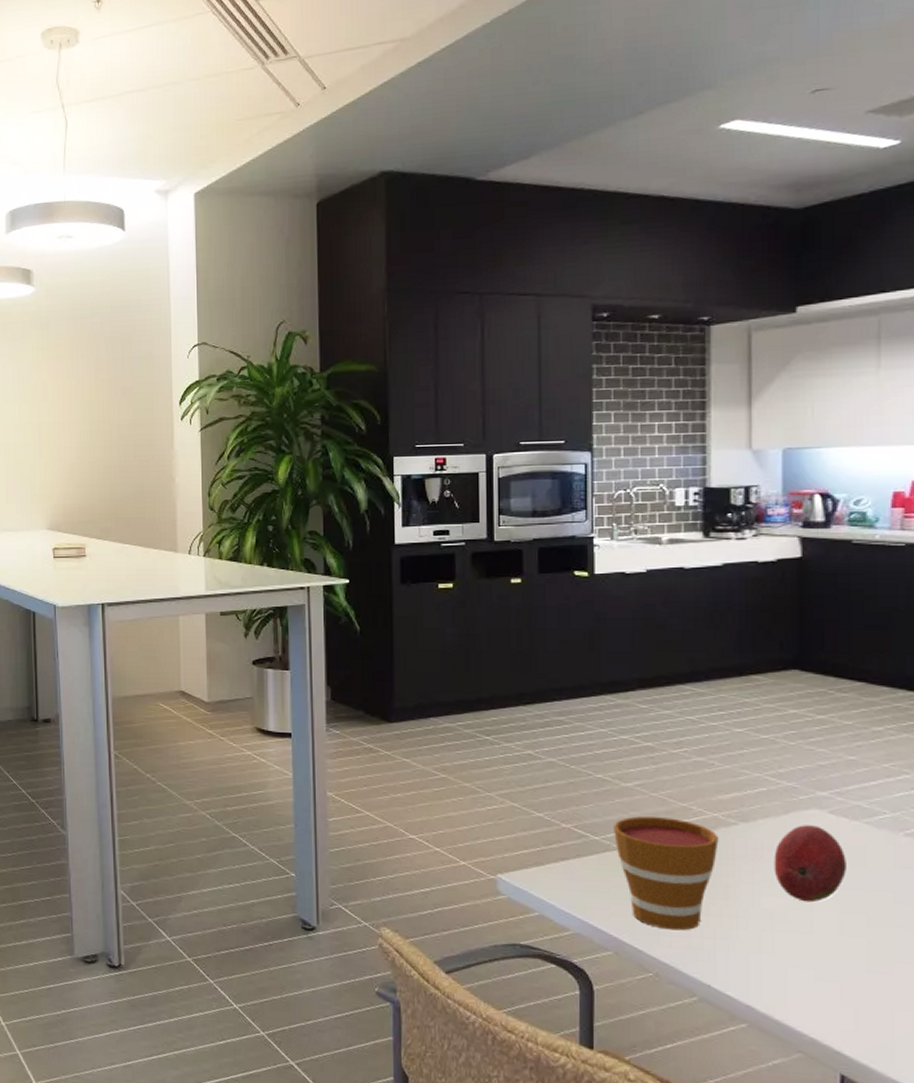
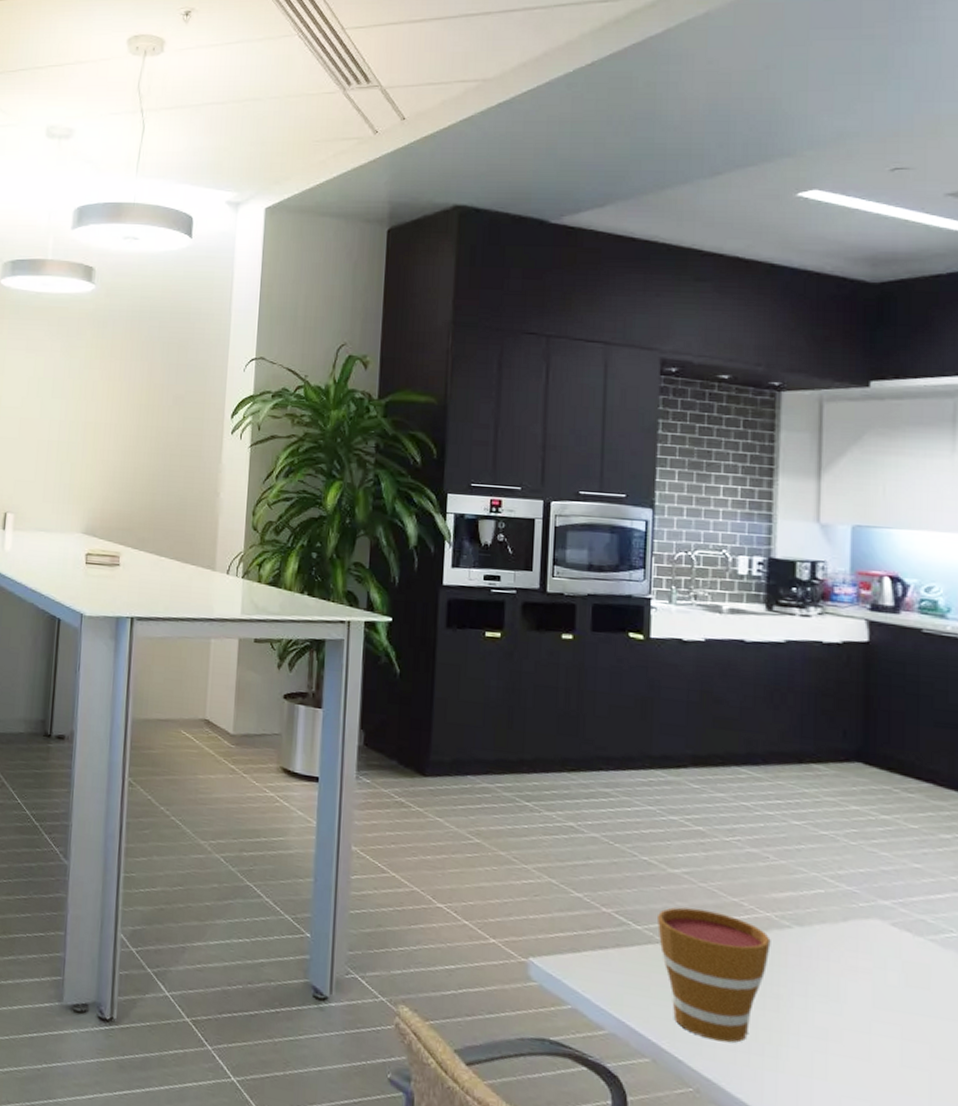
fruit: present [774,825,846,903] -> none [829,935,909,1025]

